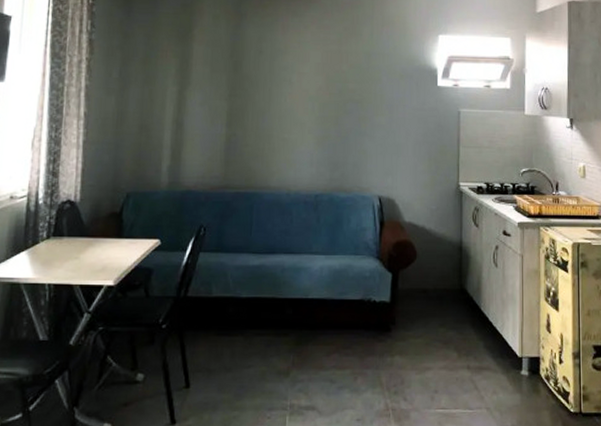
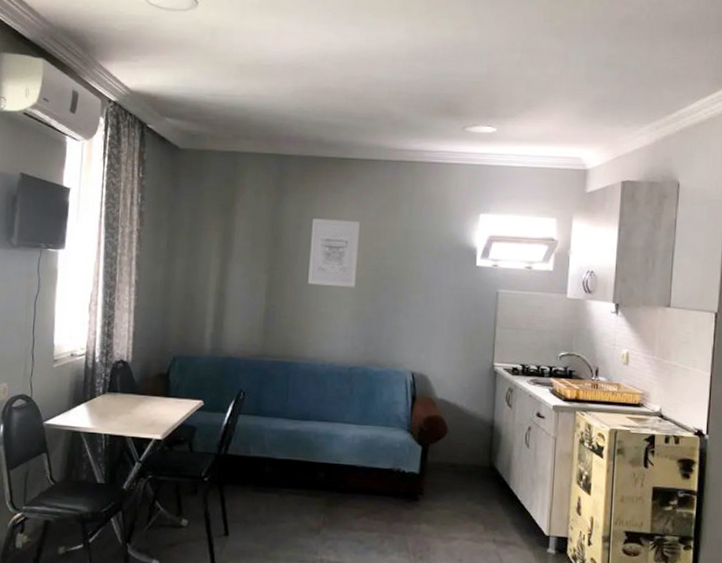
wall art: none [270,43,321,112] -> present [308,218,360,287]

